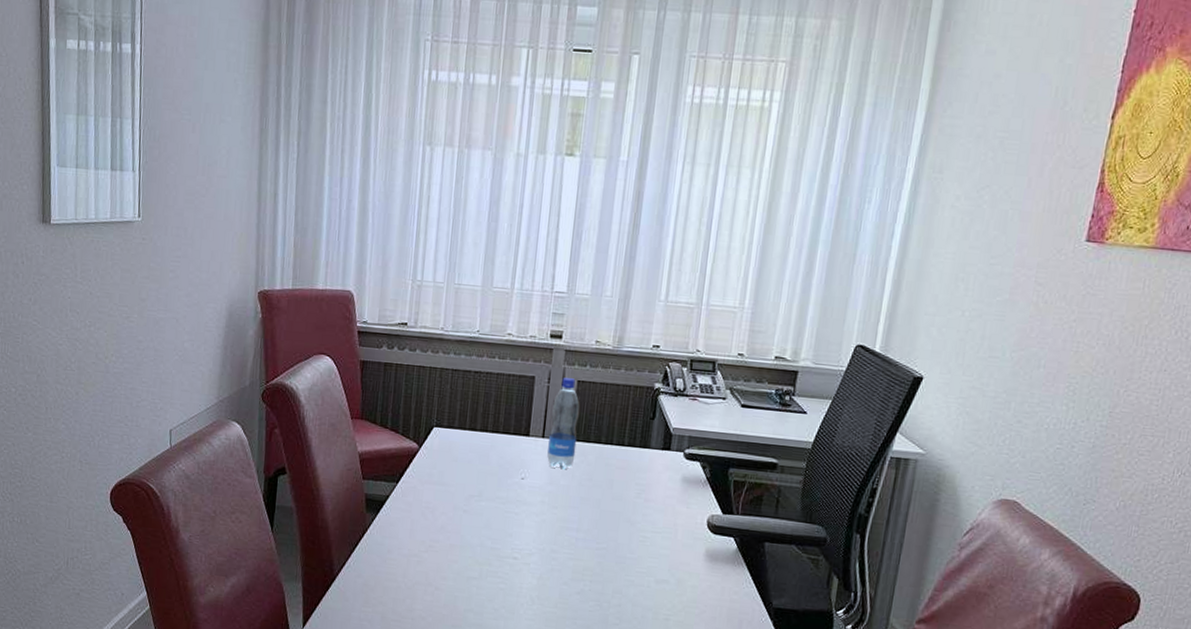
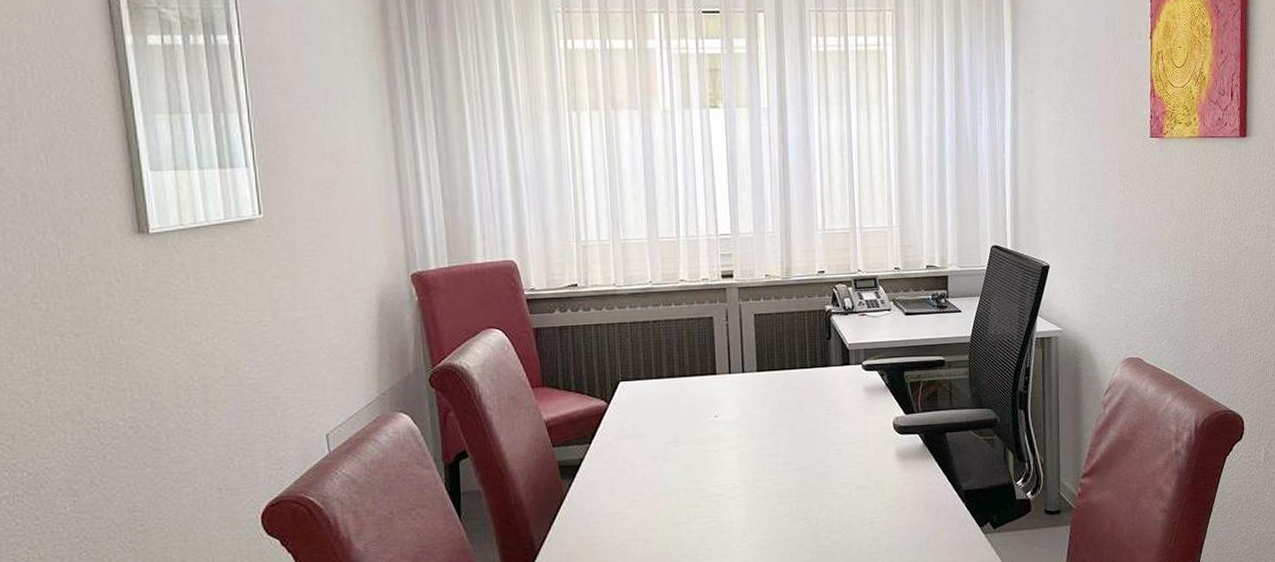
bottle: present [547,378,581,470] -> none [734,313,763,401]

